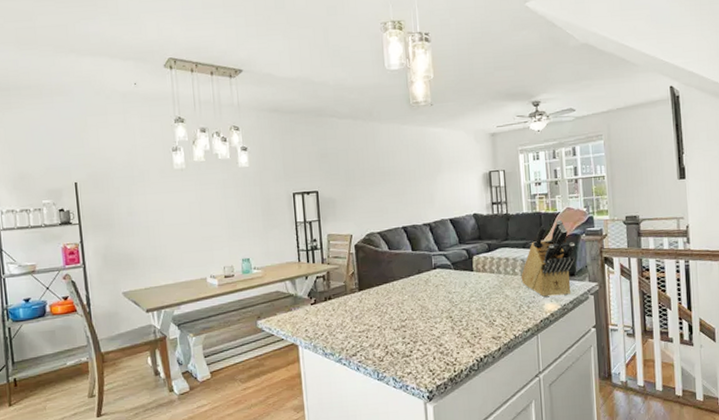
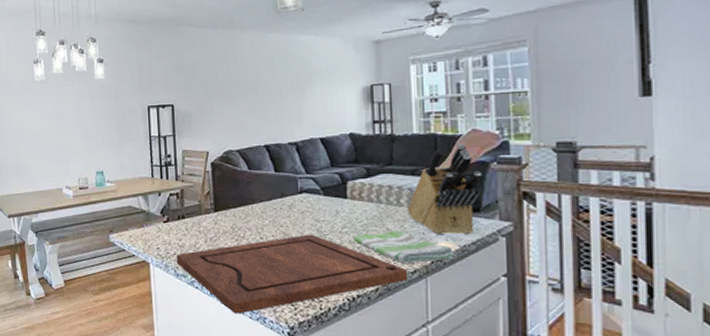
cutting board: none [324,305,524,385] -> present [176,234,408,314]
dish towel: none [479,295,558,325] -> present [353,230,455,264]

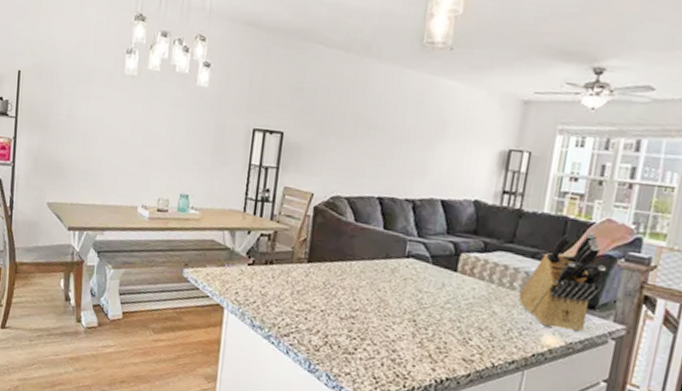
cutting board: present [176,234,408,314] -> none [254,302,506,379]
dish towel: present [353,230,455,264] -> none [454,313,559,356]

